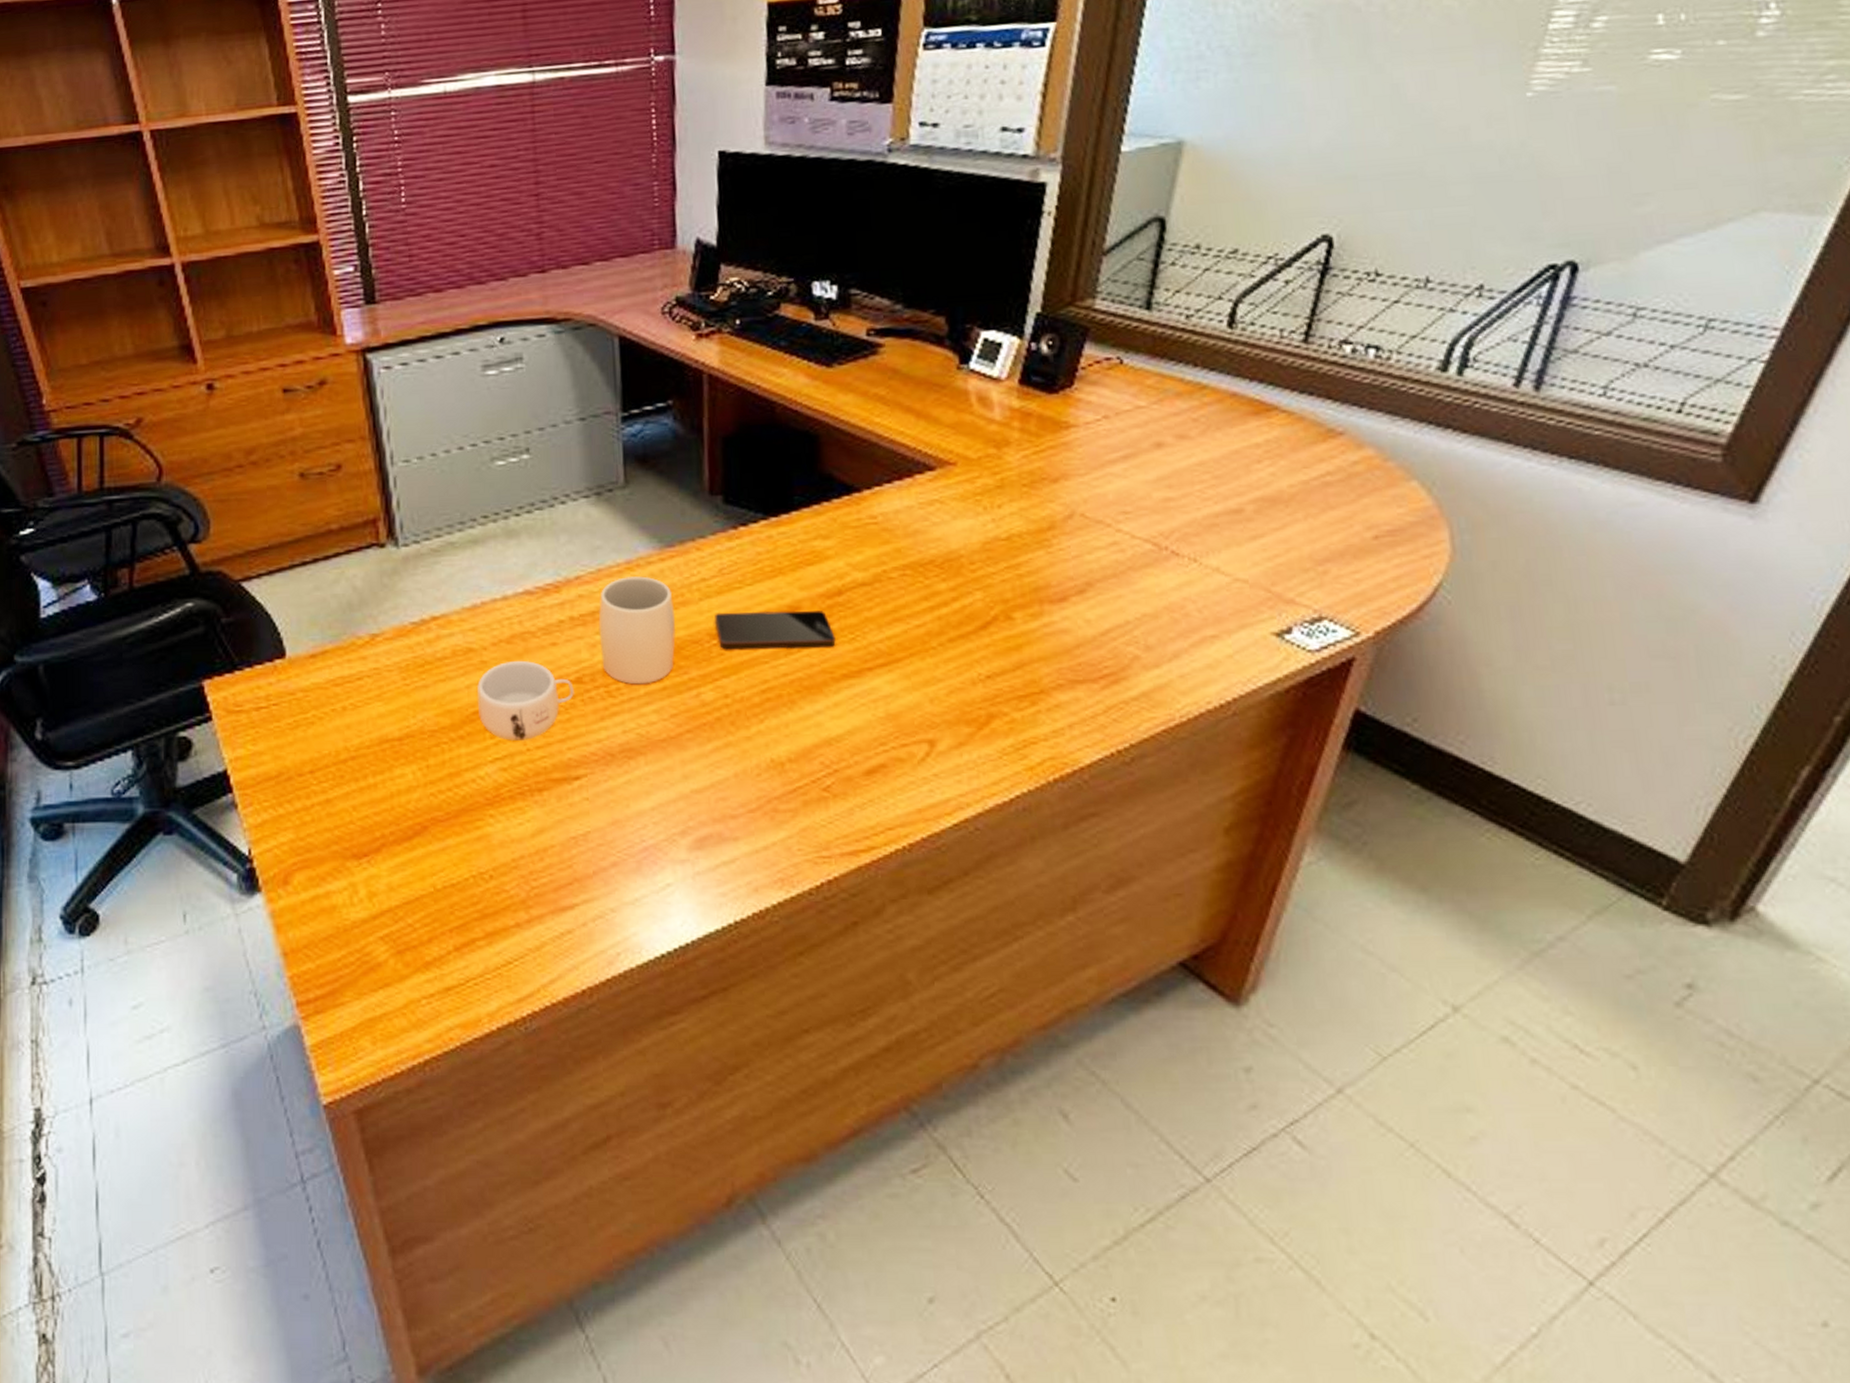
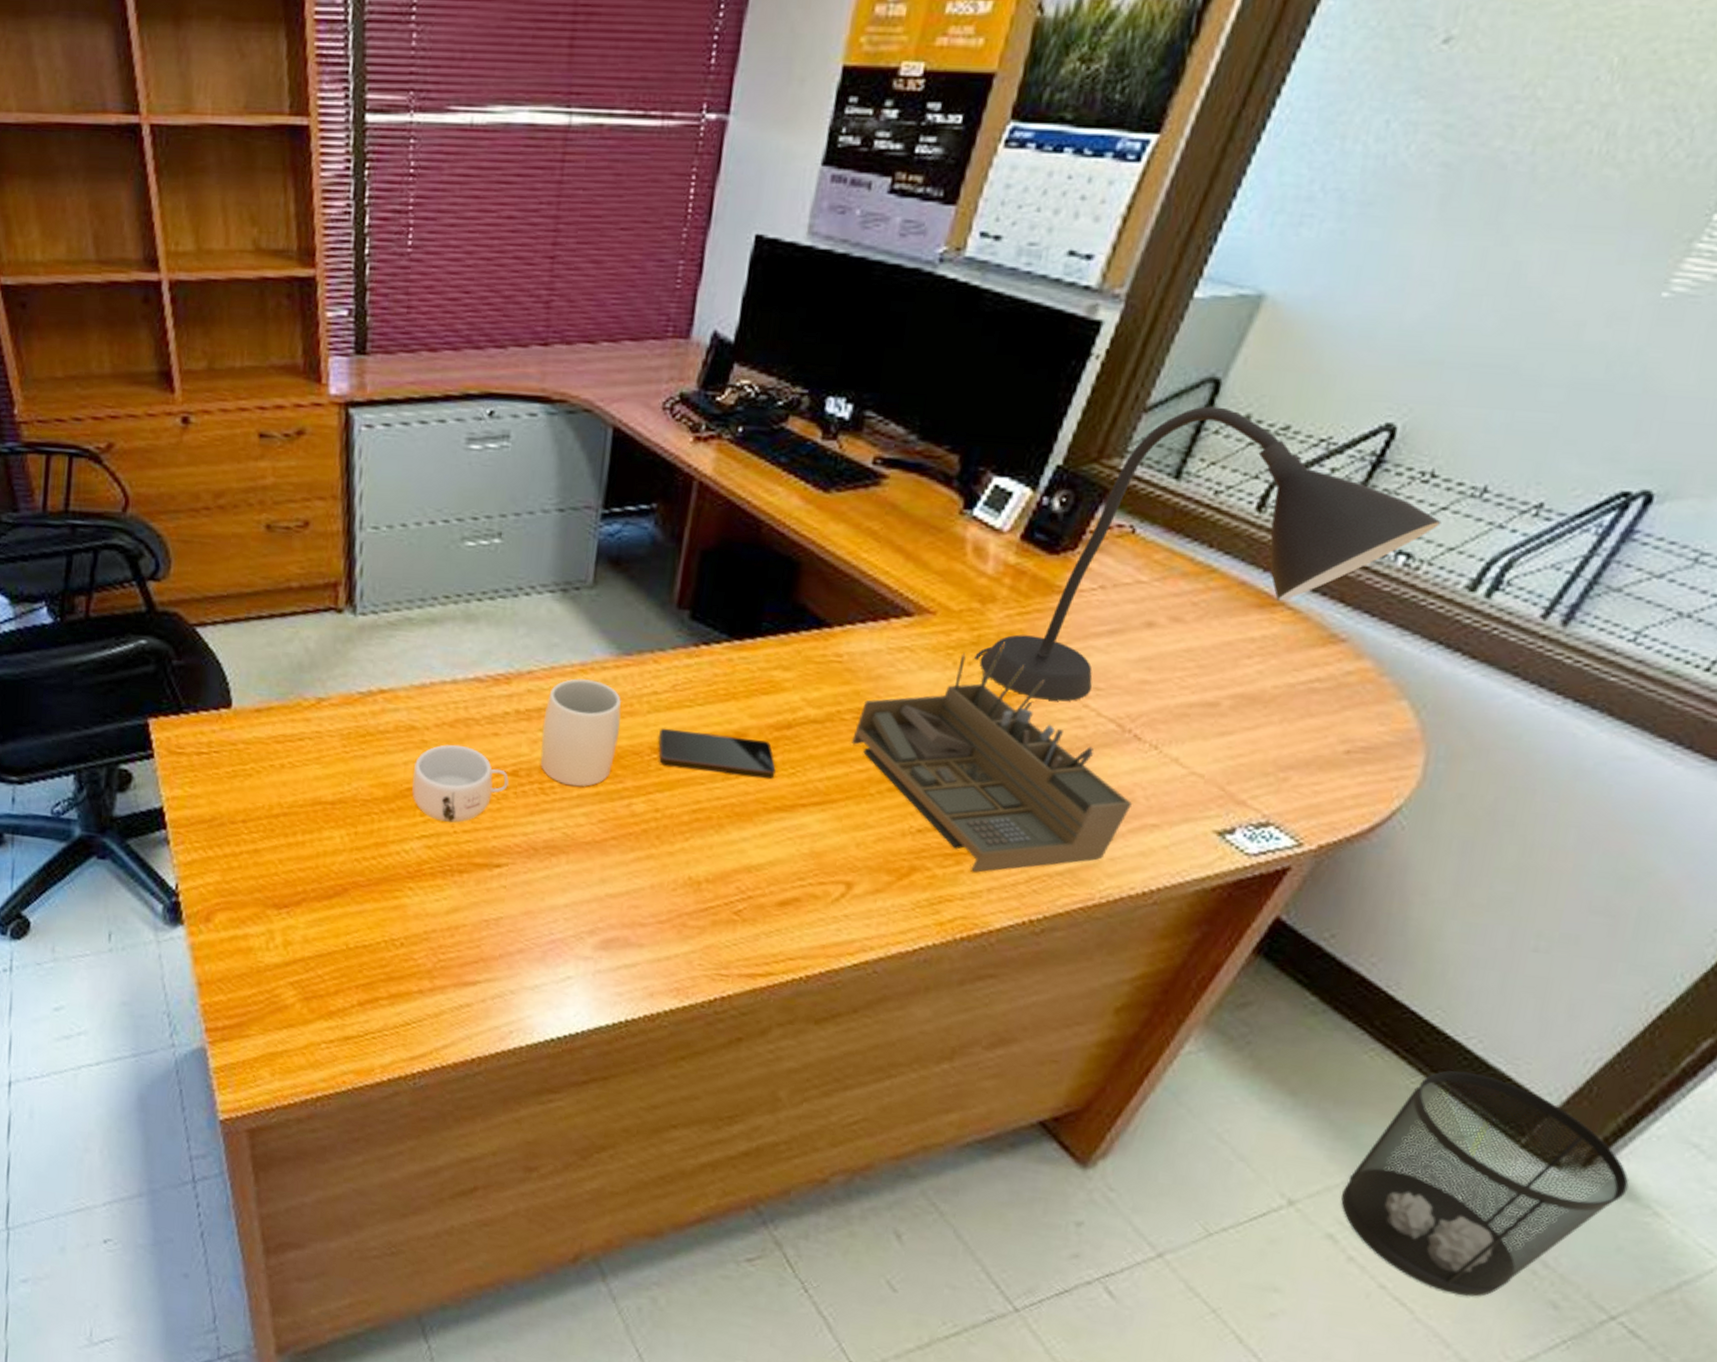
desk organizer: none [903,480,1188,710] -> present [852,640,1133,872]
desk lamp: none [1002,241,1398,530] -> present [974,406,1442,702]
waste bin: none [1503,839,1783,1084] -> present [1341,1071,1630,1297]

